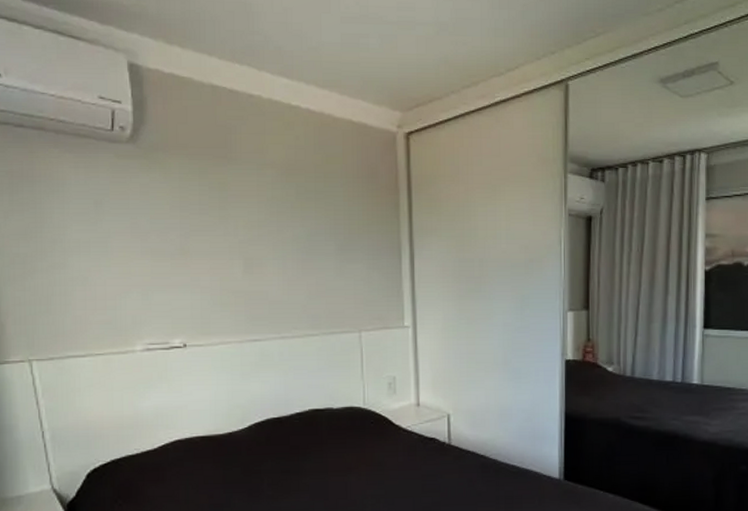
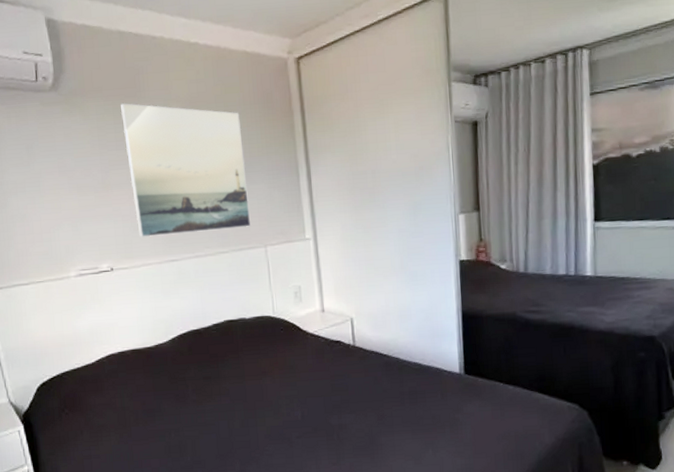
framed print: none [208,164,346,313] -> present [121,103,251,238]

